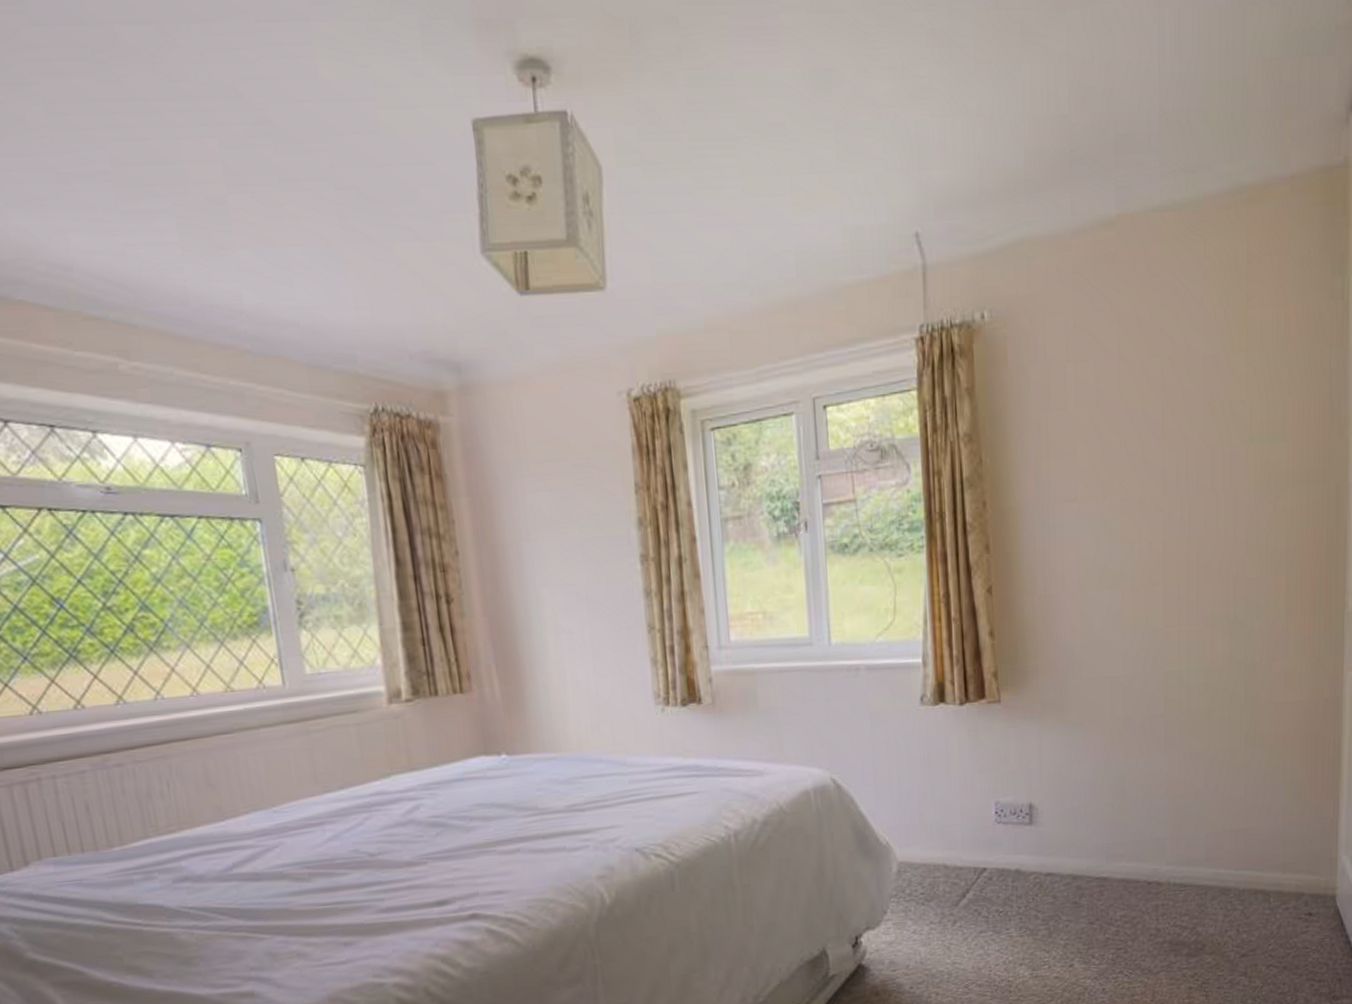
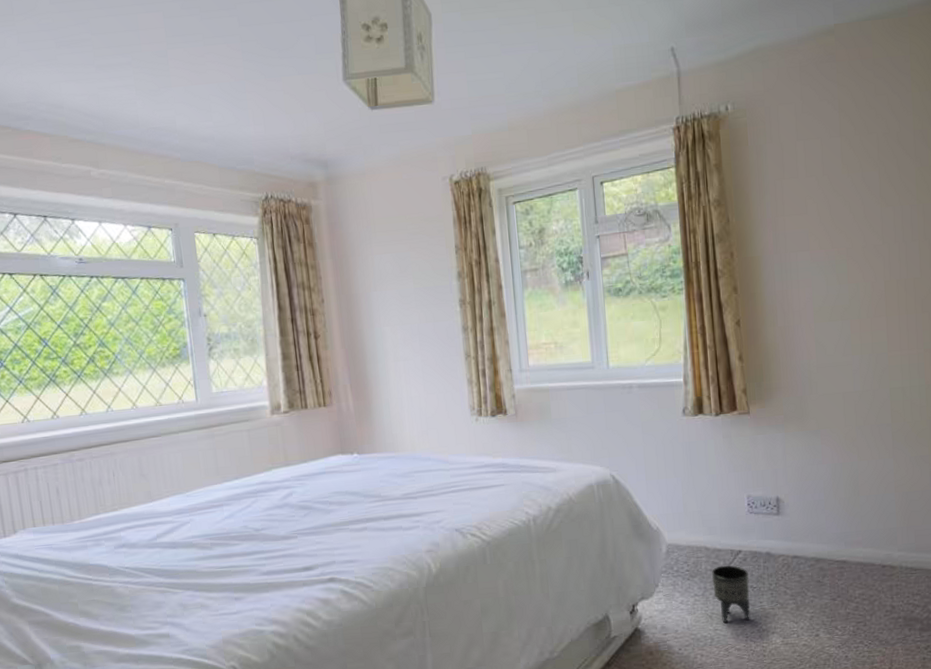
planter: none [950,886,995,956] -> present [711,565,750,624]

